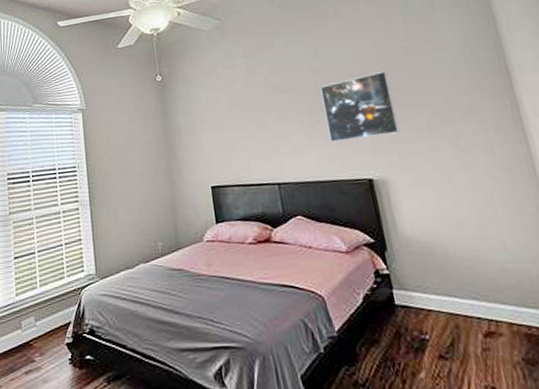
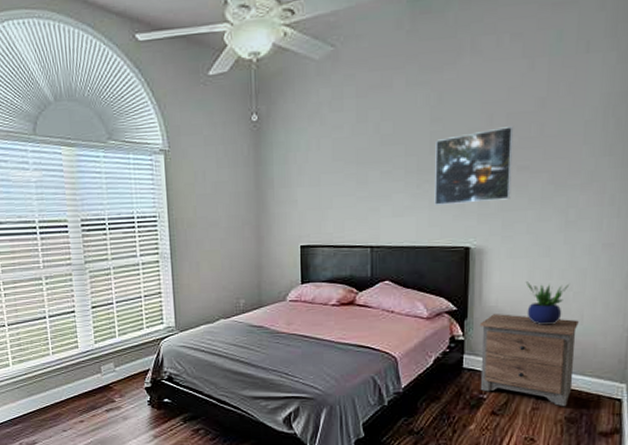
nightstand: none [401,243,520,346] -> present [479,314,579,407]
potted plant: none [436,209,483,254] -> present [525,282,569,325]

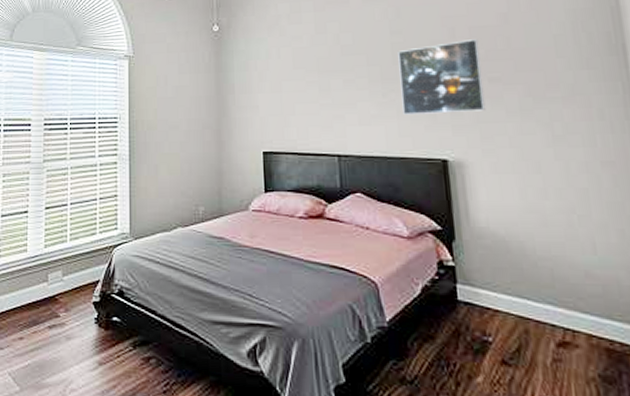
nightstand: present [479,314,579,407] -> none [470,237,601,361]
potted plant: present [525,282,569,325] -> none [517,201,570,253]

